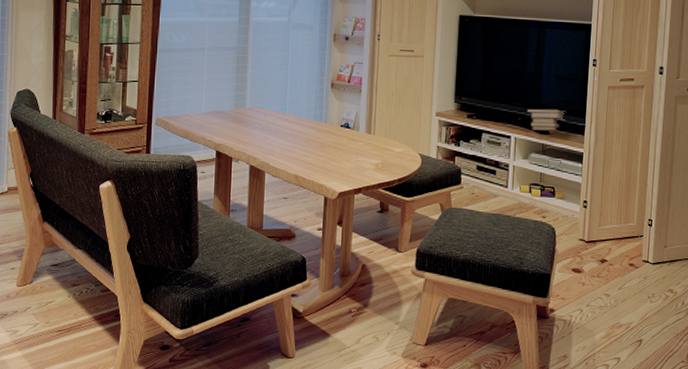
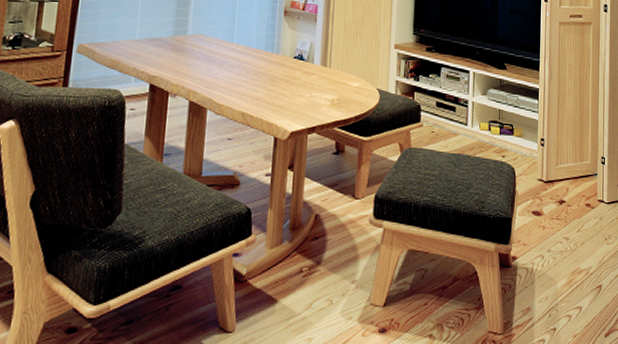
books: present [527,109,566,132] -> none [484,43,521,67]

